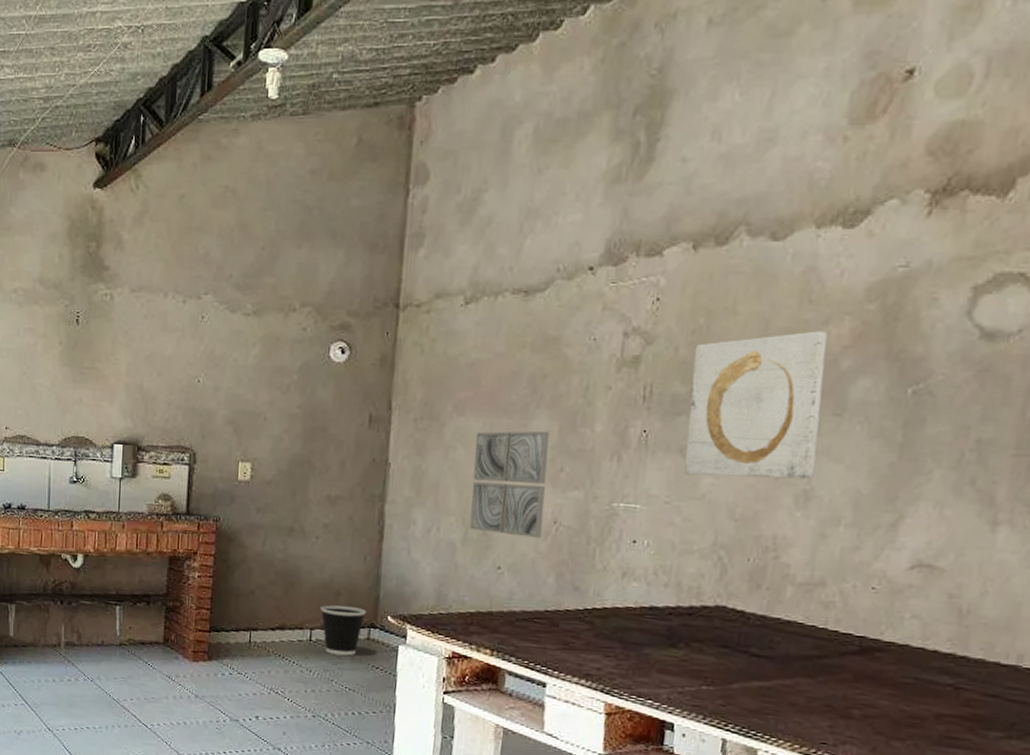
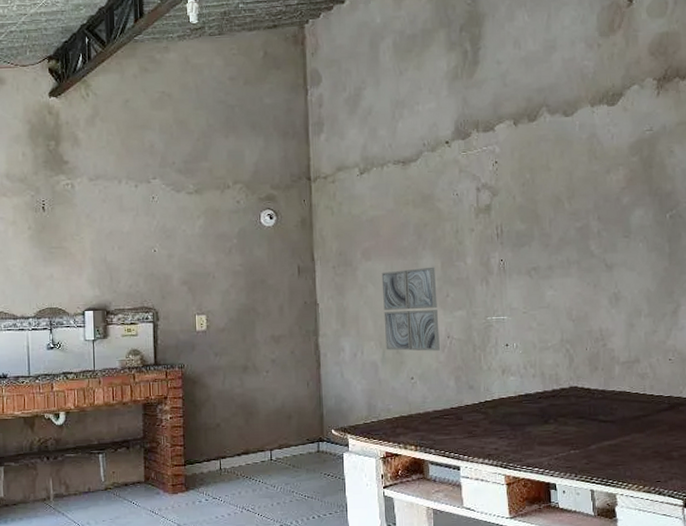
wastebasket: present [320,605,367,656] -> none [277,426,314,469]
wall art: present [684,331,827,480] -> none [526,178,619,290]

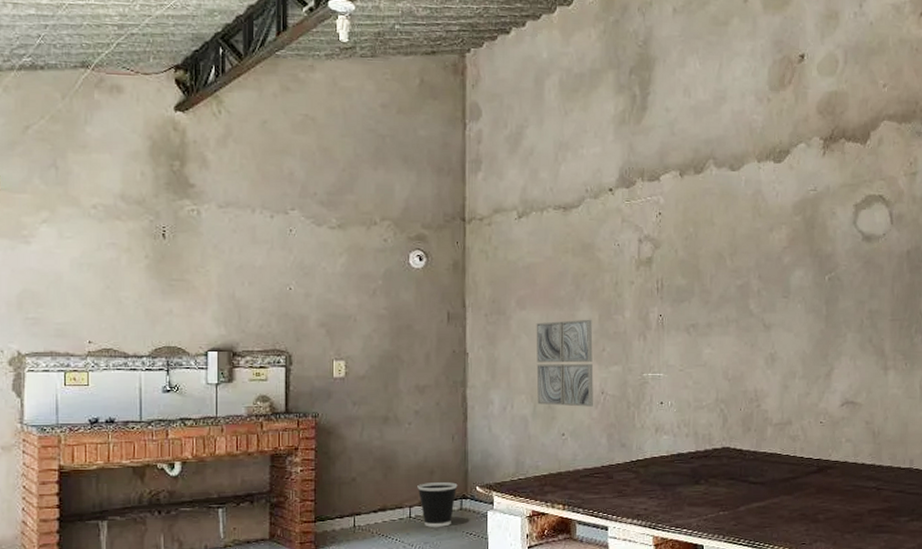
wastebasket: none [277,426,314,469] -> present [417,482,458,527]

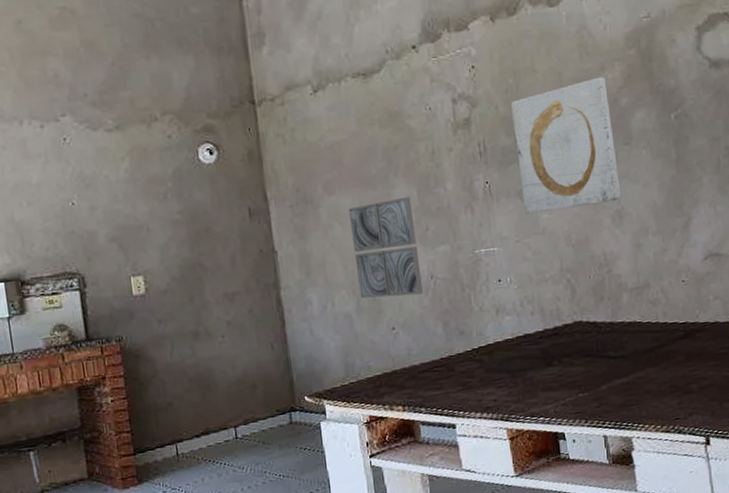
wastebasket: present [417,482,458,527] -> none [240,395,284,447]
wall art: none [688,236,776,348] -> present [510,77,622,215]

